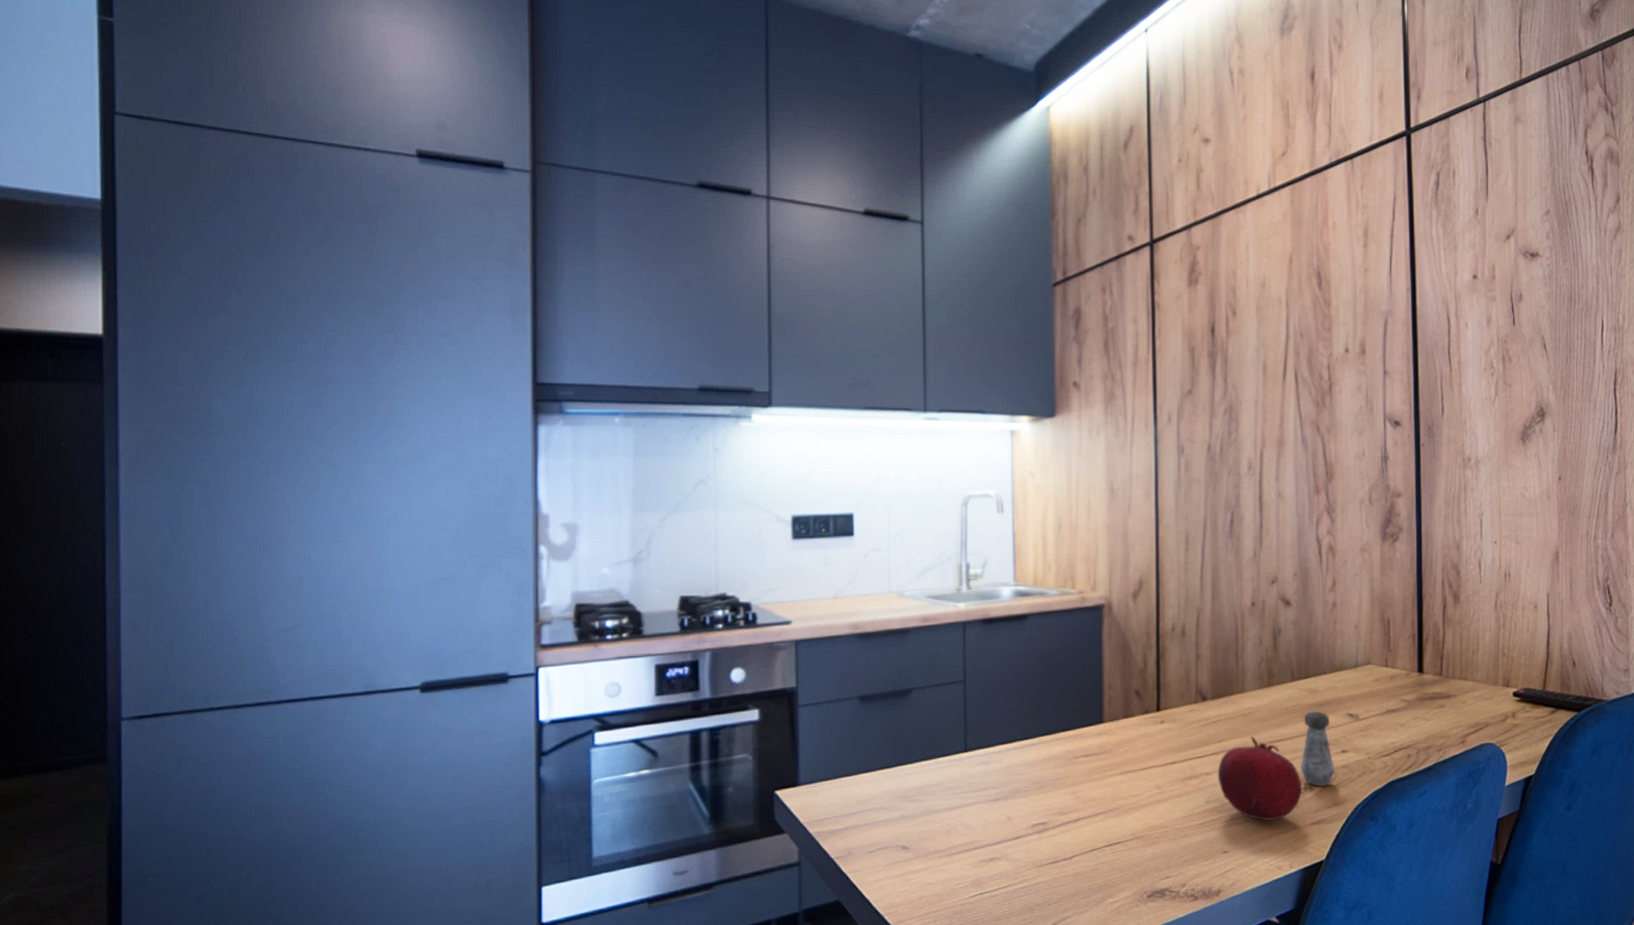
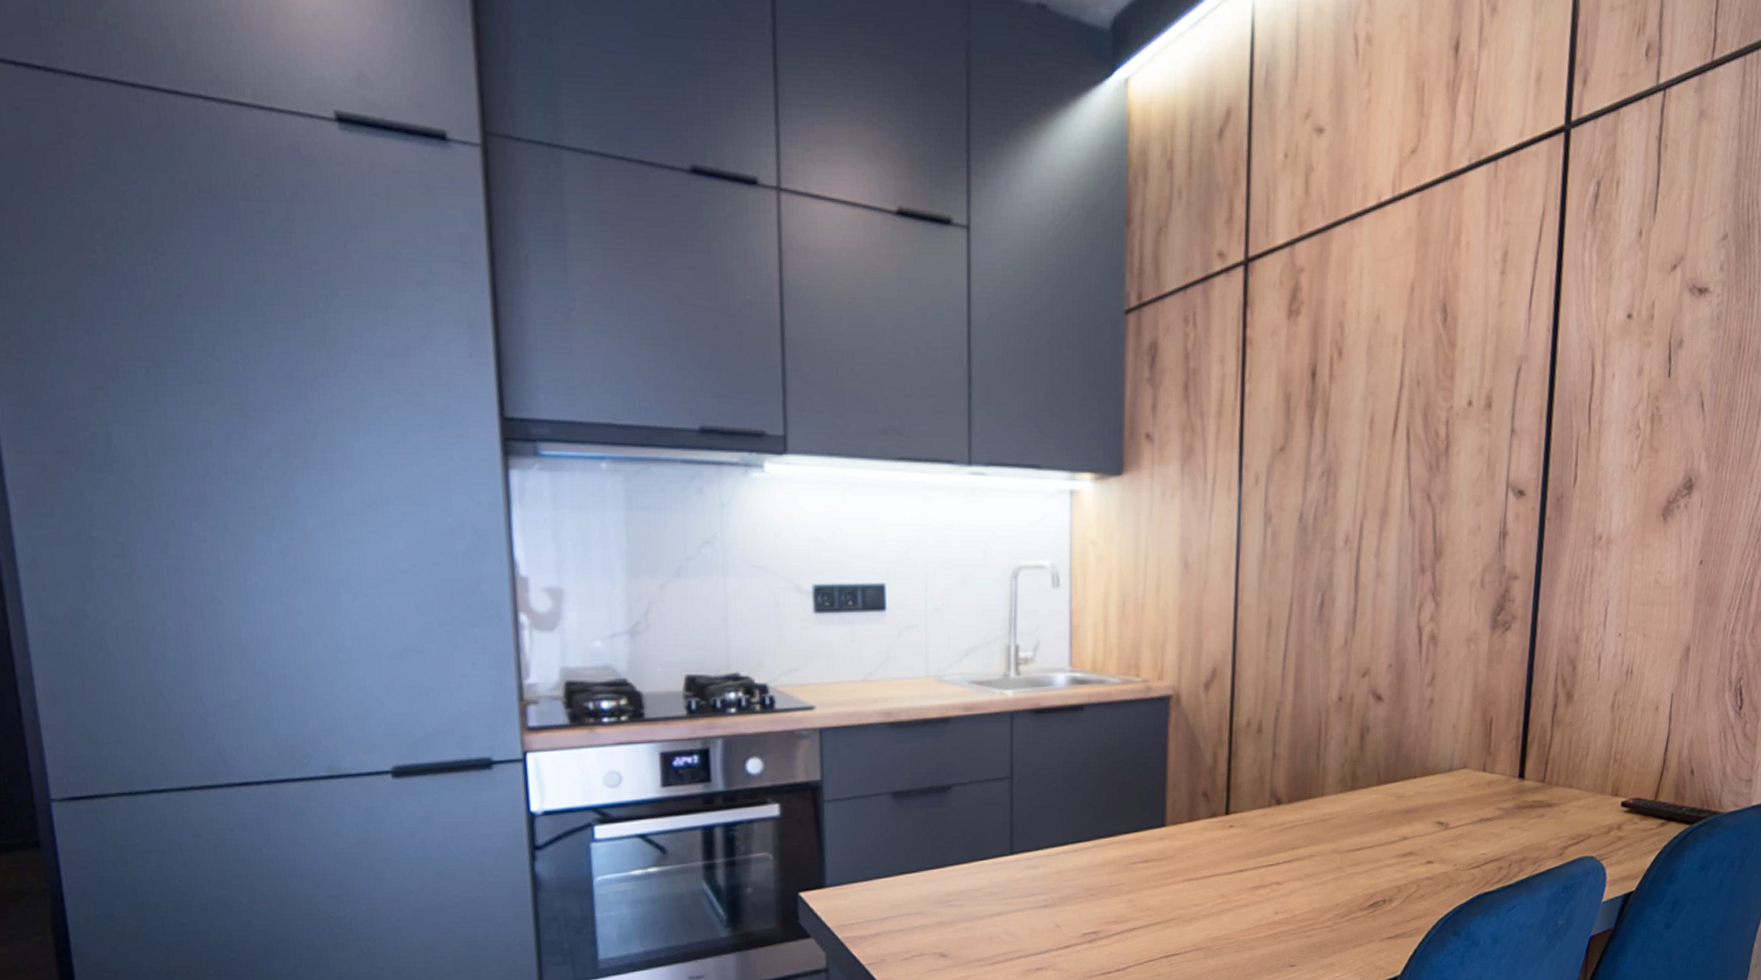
fruit: present [1217,736,1302,822] -> none [1288,843,1381,935]
salt shaker: present [1300,711,1335,787] -> none [1380,818,1418,900]

